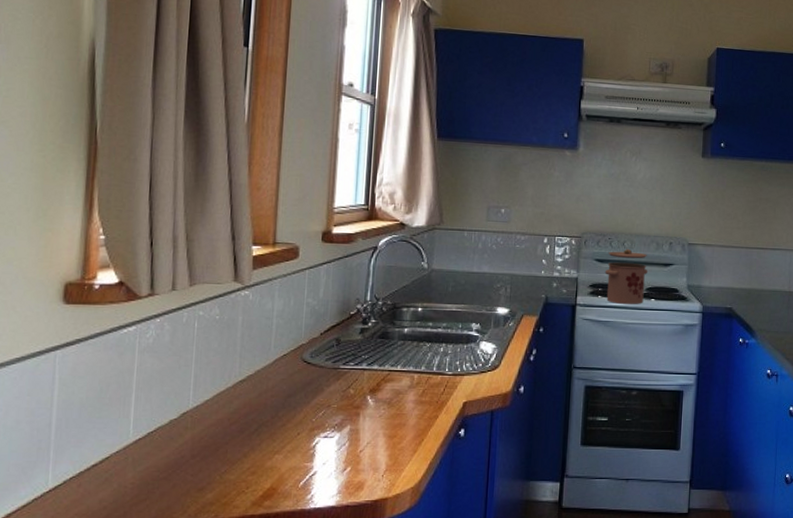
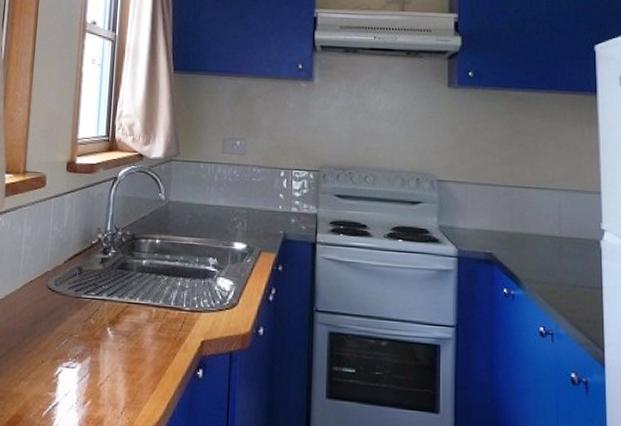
cooking pot: present [604,248,647,305] -> none [346,184,393,246]

